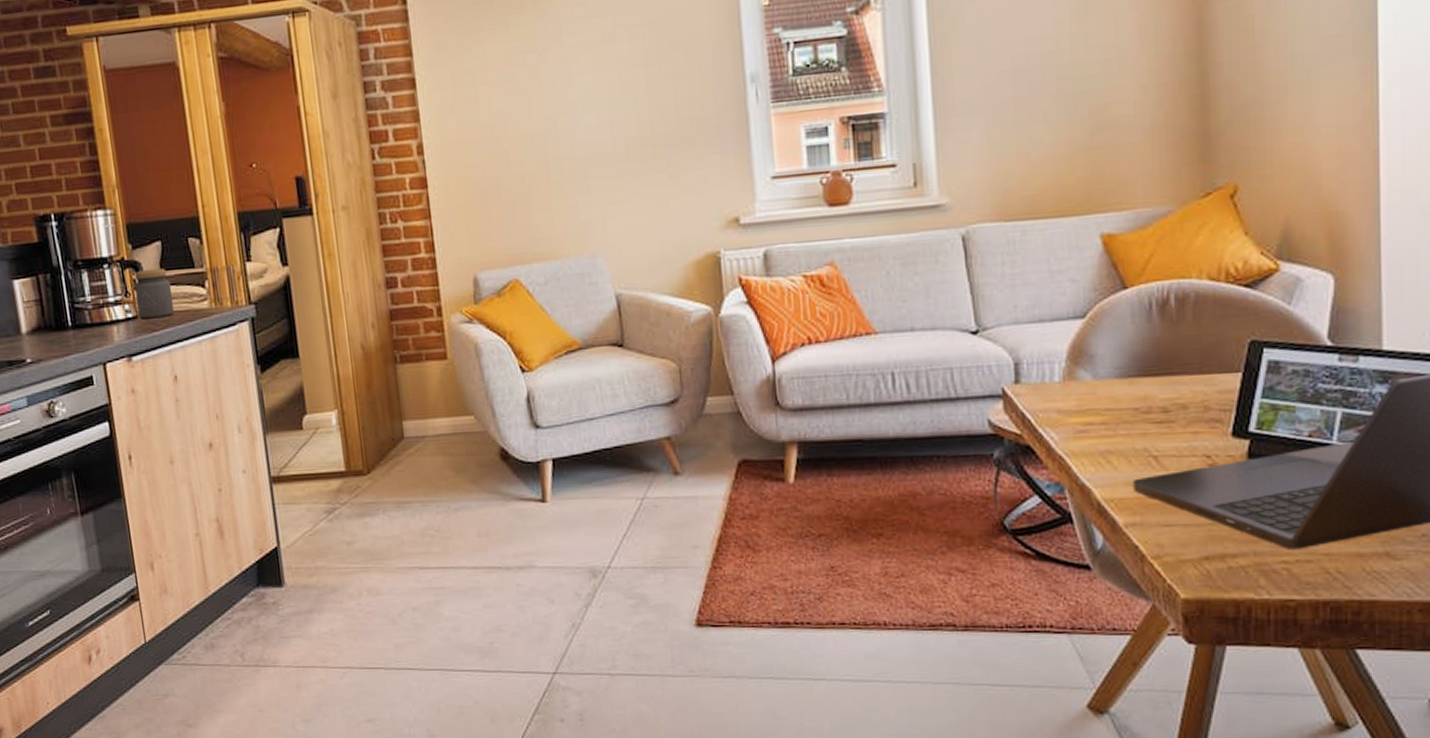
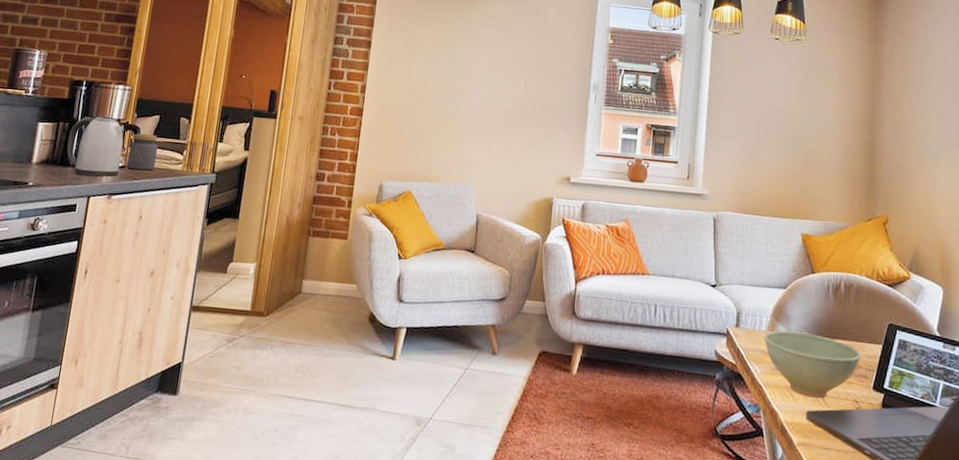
kettle: none [54,255,132,339] -> present [66,116,124,177]
bowl: none [1058,374,1211,462] -> present [763,330,862,399]

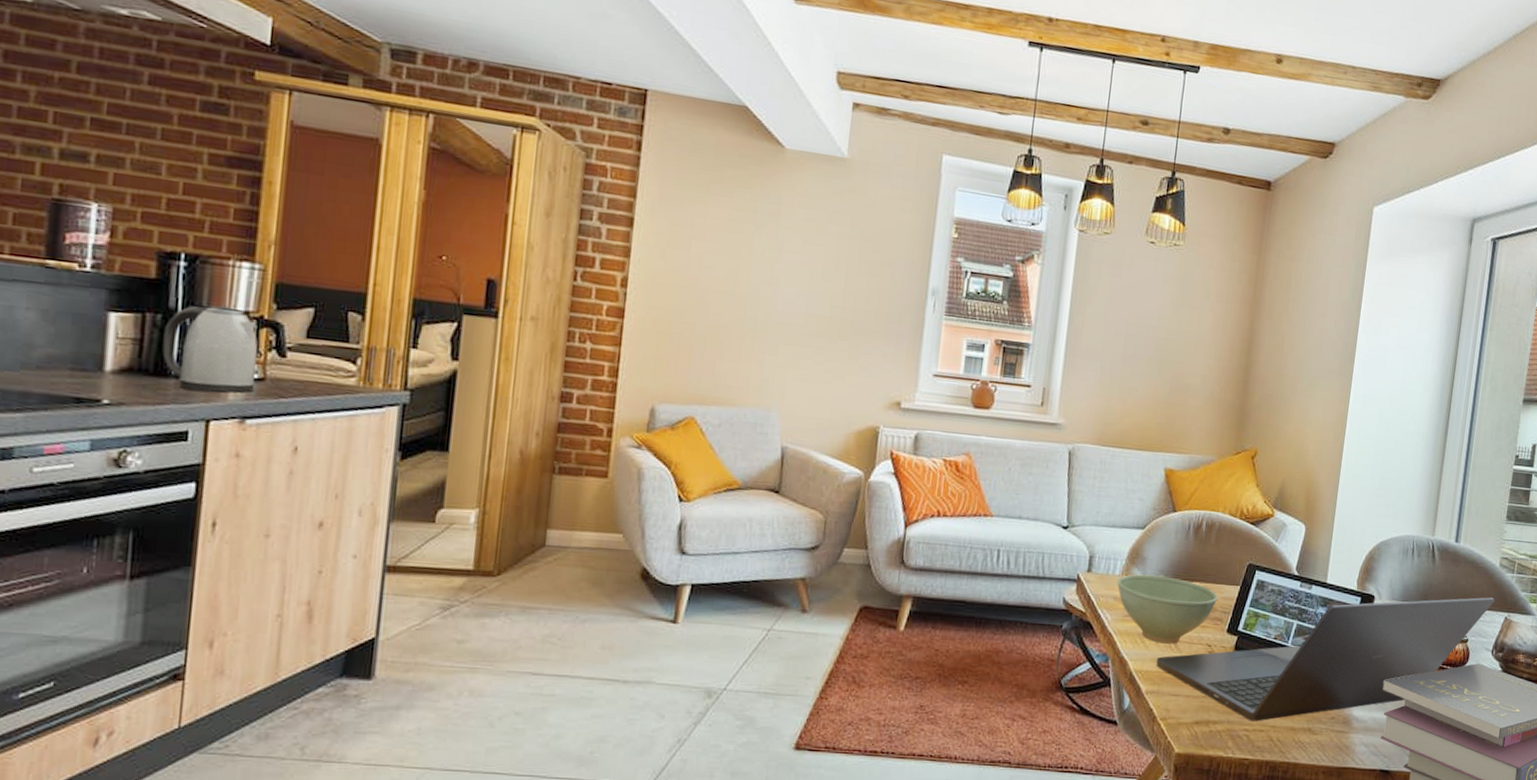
jar: present [127,133,159,171] -> none [266,332,316,386]

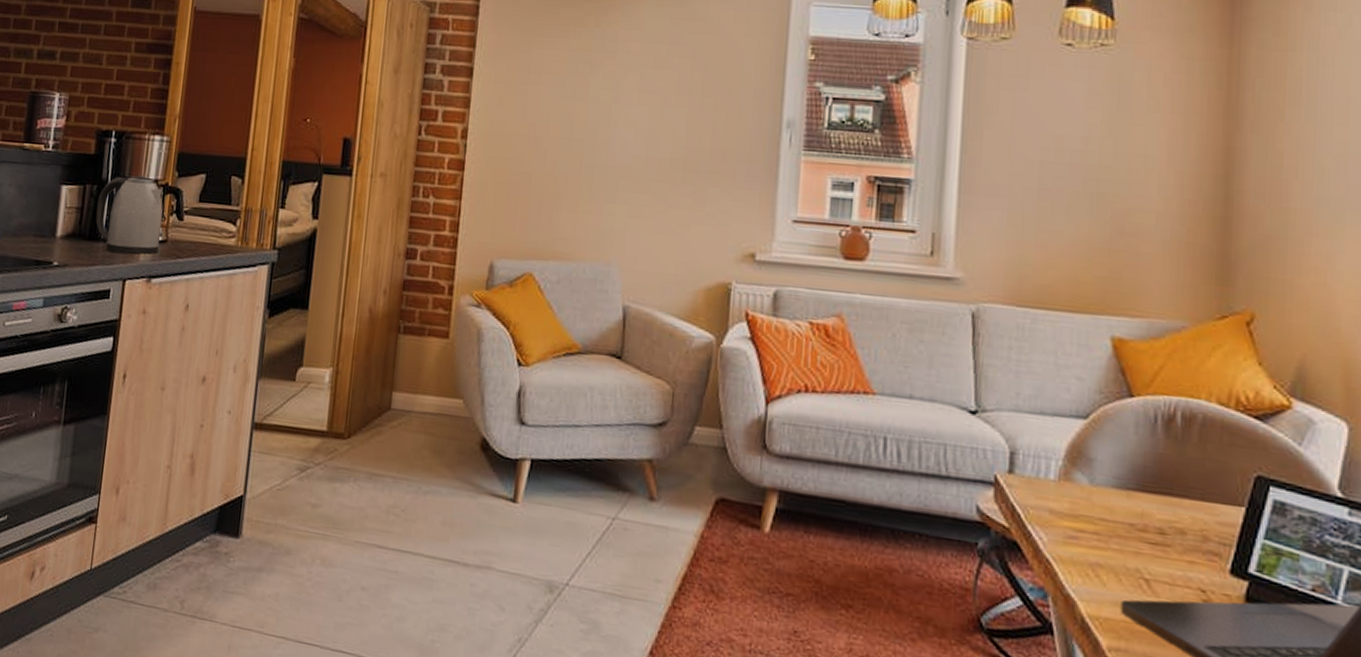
bowl: present [1117,574,1219,644] -> none [1052,480,1212,584]

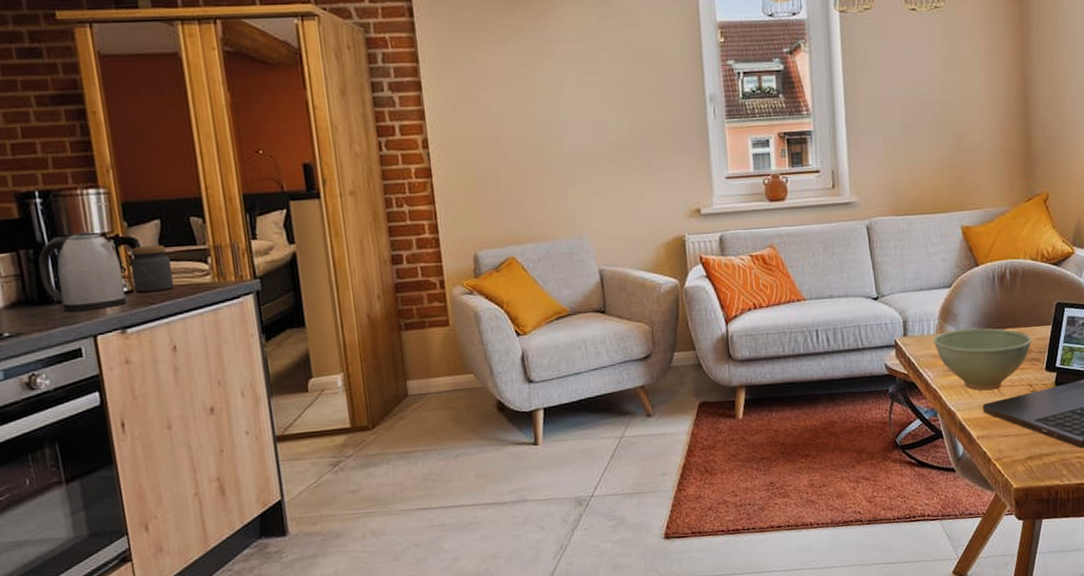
jar: none [168,197,206,247] -> present [130,244,175,293]
bowl: none [1052,480,1212,584] -> present [933,328,1032,391]

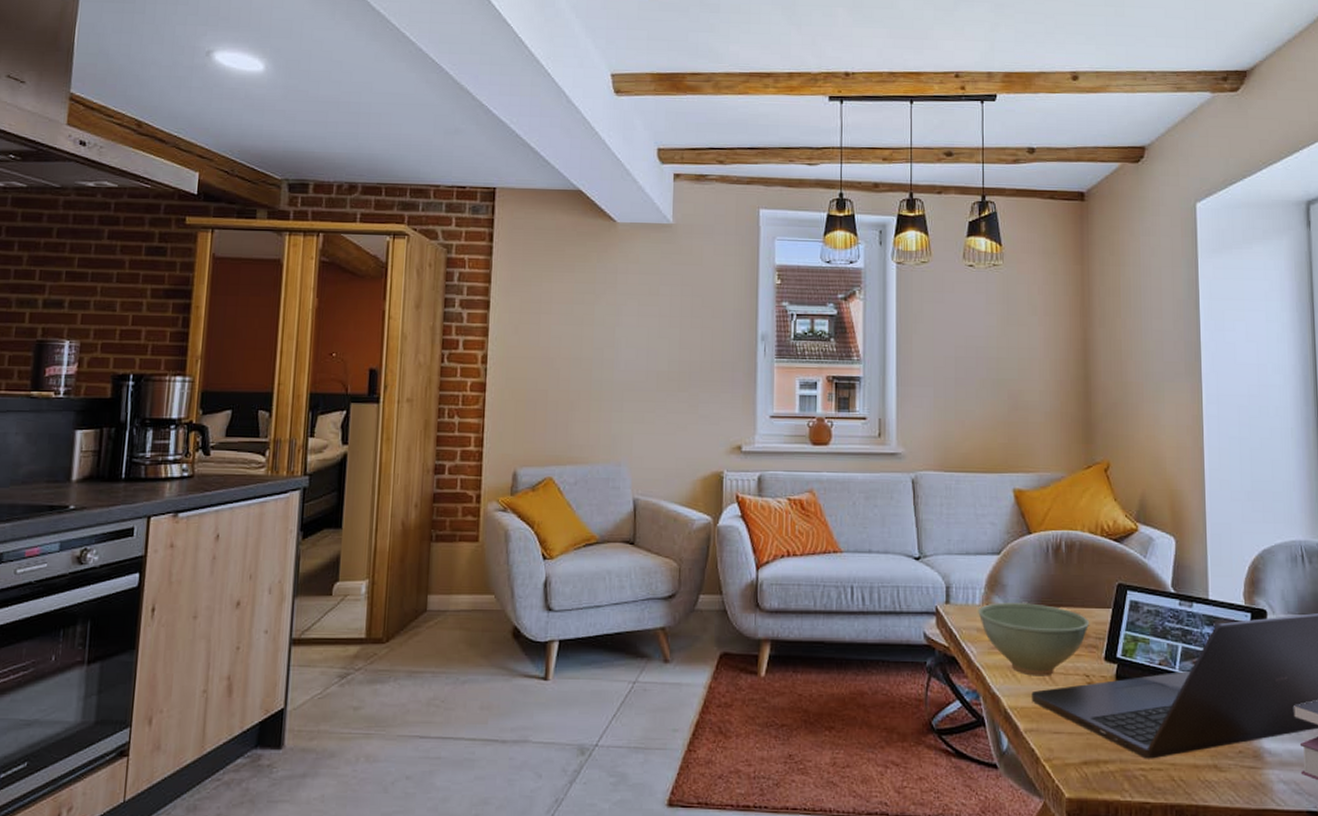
kettle: present [38,232,127,313] -> none [115,416,188,492]
jar: present [130,244,175,293] -> none [195,434,233,480]

